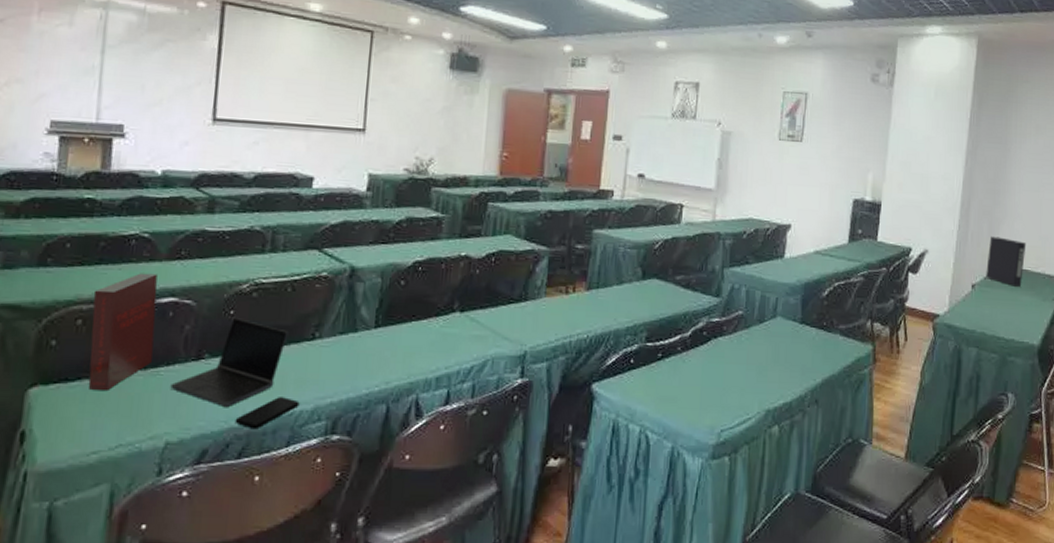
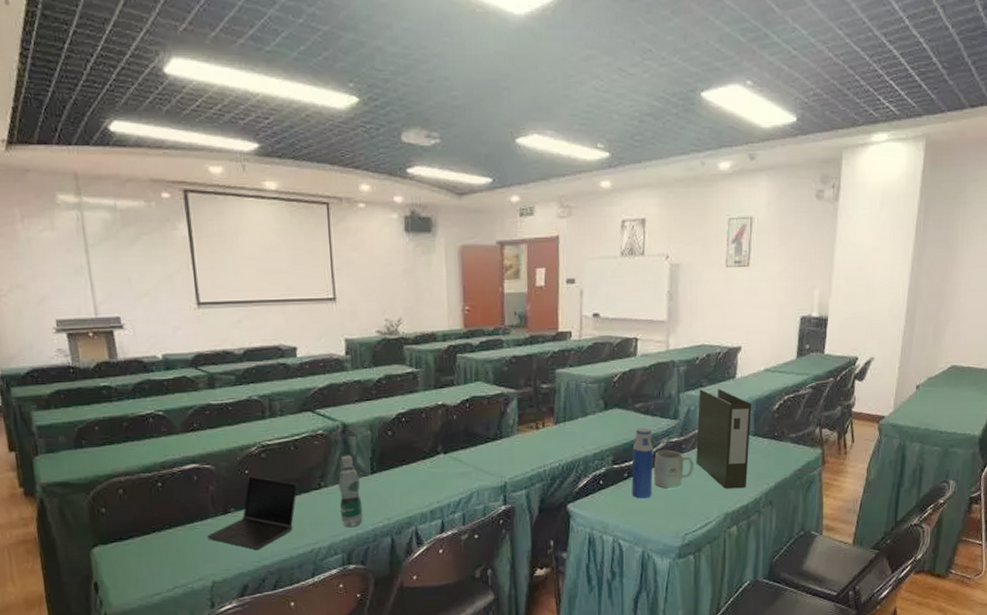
book: present [88,273,158,392] -> none [127,445,189,546]
smartphone: present [235,397,300,430] -> none [266,538,317,566]
bottle: none [332,303,362,390] -> present [337,455,363,528]
water bottle: none [664,302,692,385] -> present [631,427,653,499]
mug: none [690,330,735,376] -> present [653,449,694,489]
binder: none [737,266,800,383] -> present [696,388,752,489]
binder: present [986,236,1027,287] -> none [930,338,971,384]

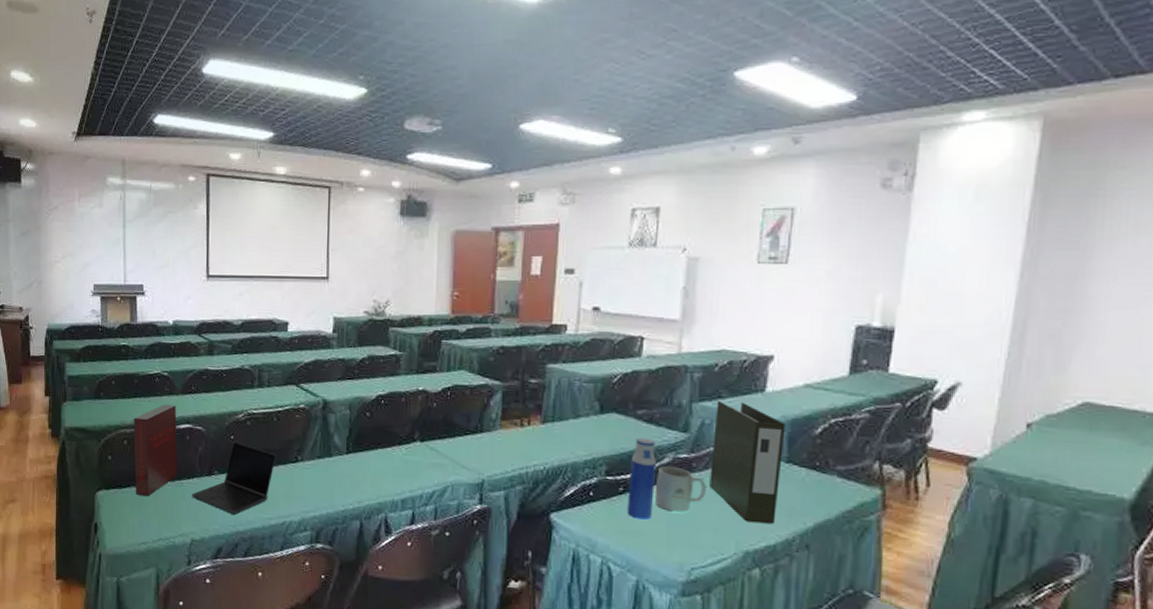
book: none [127,445,189,546] -> present [133,404,178,497]
bottle: present [337,455,363,528] -> none [313,432,336,506]

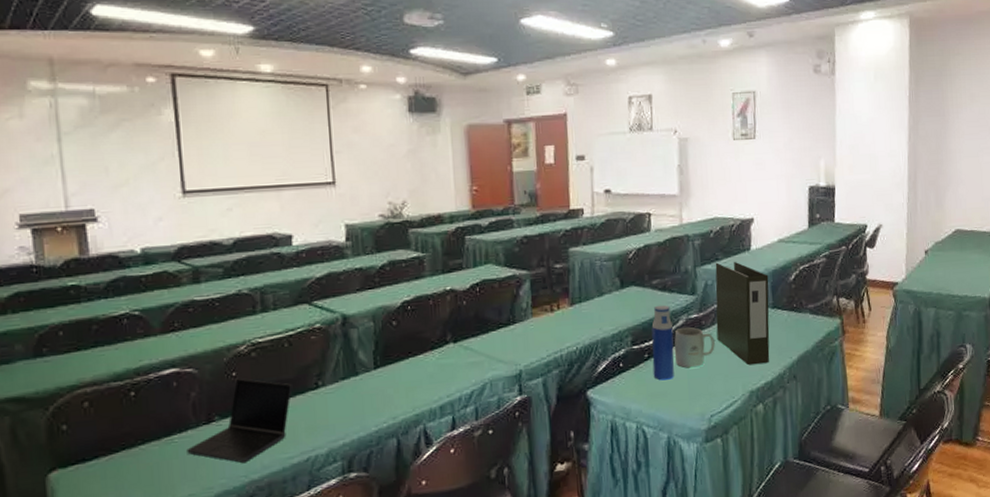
book: present [133,404,178,497] -> none [94,348,166,466]

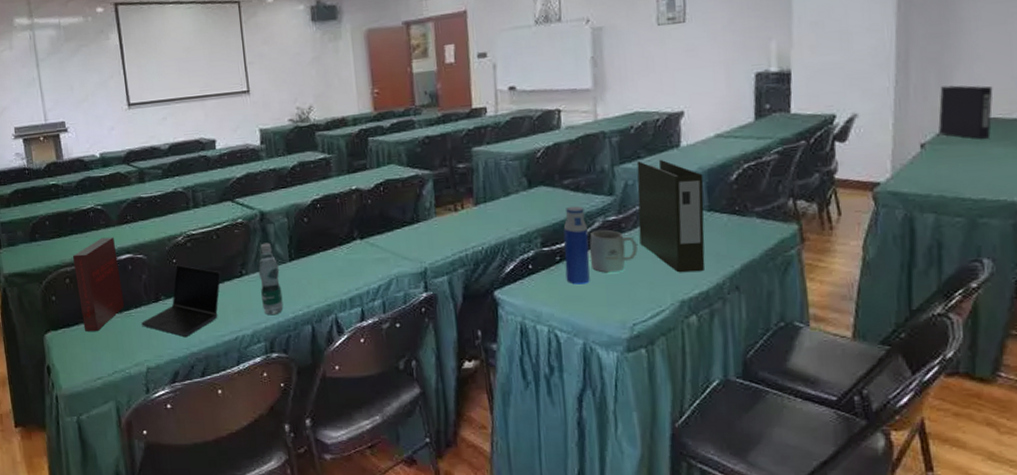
book: none [94,348,166,466] -> present [72,237,125,332]
bottle: none [336,349,365,431] -> present [257,242,284,316]
binder: none [936,203,971,247] -> present [938,85,993,139]

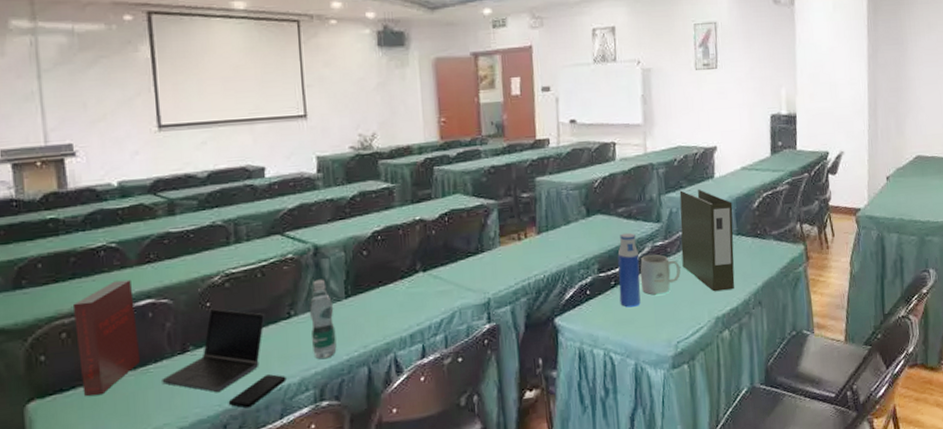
smartphone: none [194,325,241,353] -> present [228,374,286,408]
binder: present [938,85,993,139] -> none [897,130,931,173]

